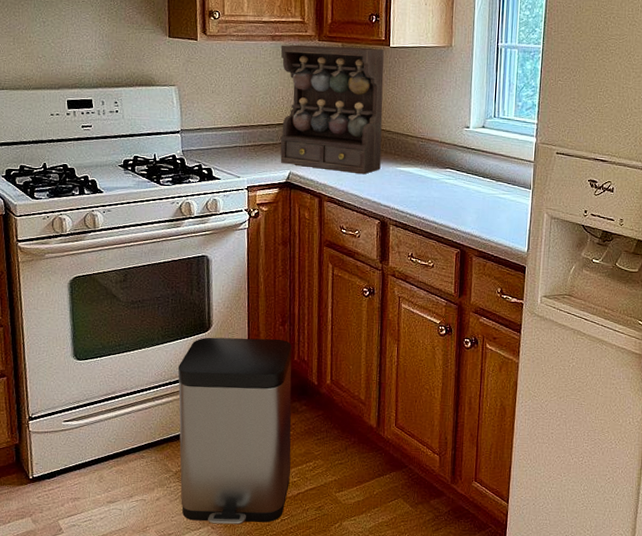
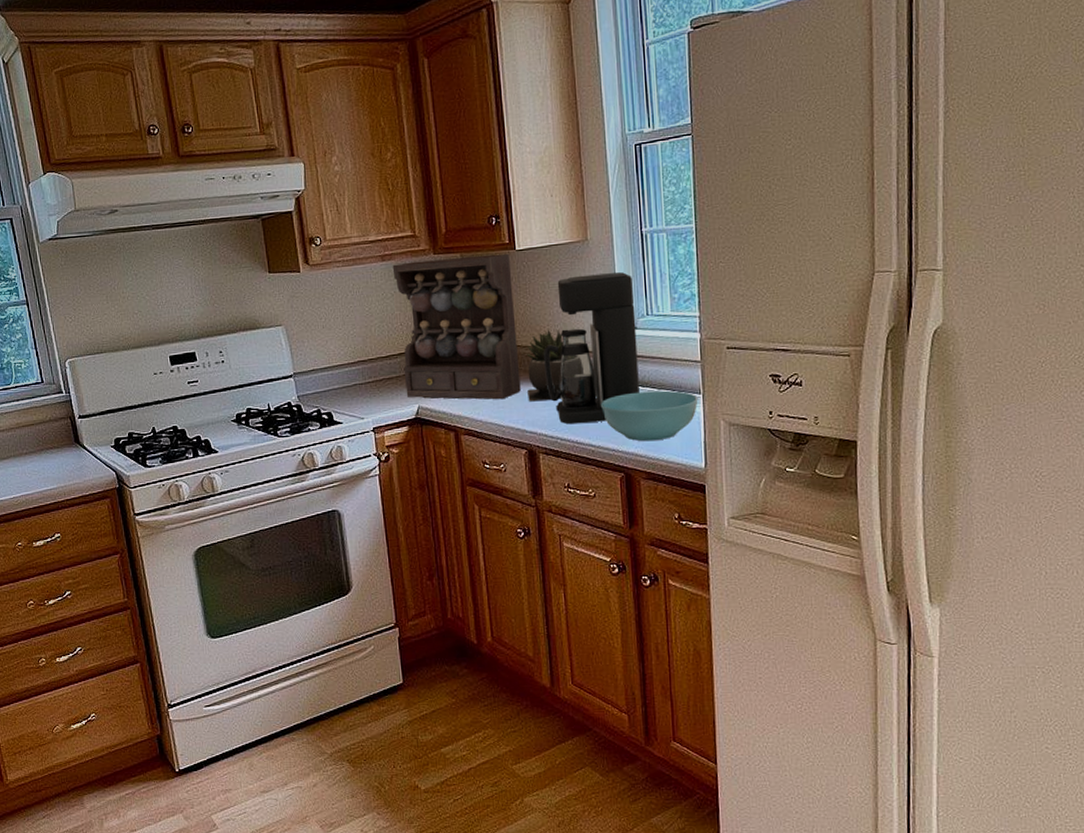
pedal bin: present [177,337,292,525] -> none [320,595,459,809]
succulent plant: none [386,118,422,180] -> present [527,329,563,402]
coffee maker: none [402,76,486,203] -> present [544,272,640,425]
bowl: none [446,181,528,225] -> present [600,390,698,442]

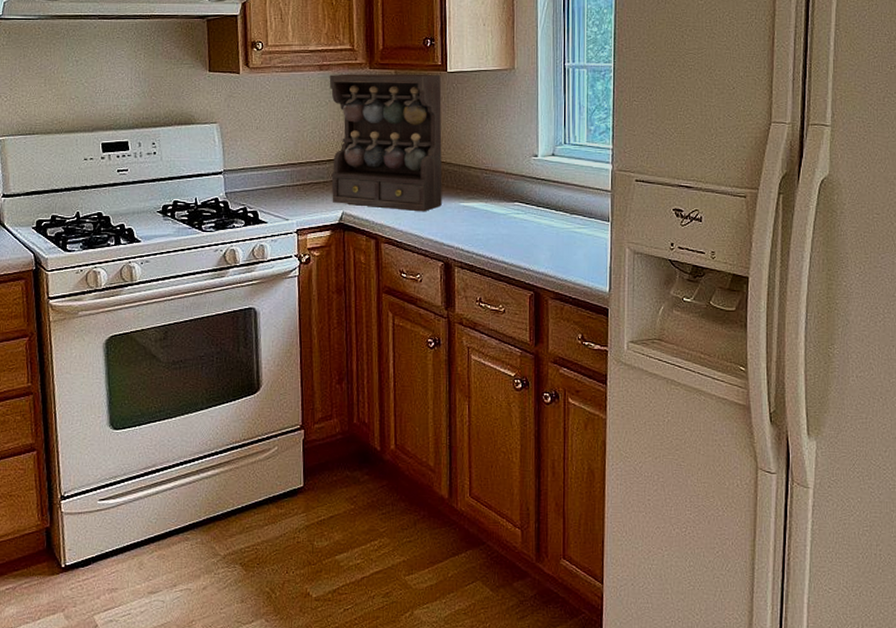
succulent plant: present [527,329,563,402] -> none [448,149,485,217]
coffee maker: present [544,272,640,425] -> none [466,101,554,241]
bowl: present [600,390,698,442] -> none [515,215,607,263]

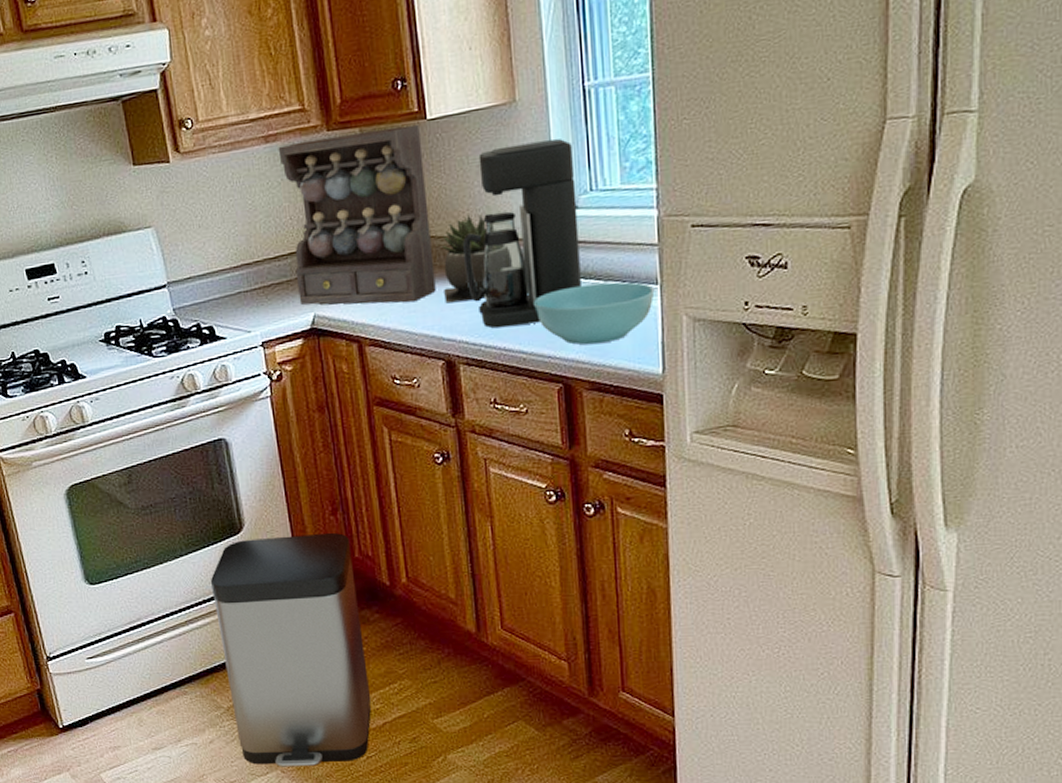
pedal bin: none [224,399,354,617] -> present [210,532,371,767]
succulent plant: none [448,149,485,217] -> present [442,214,487,304]
coffee maker: none [466,101,554,241] -> present [463,139,581,329]
bowl: none [515,215,607,263] -> present [532,282,655,345]

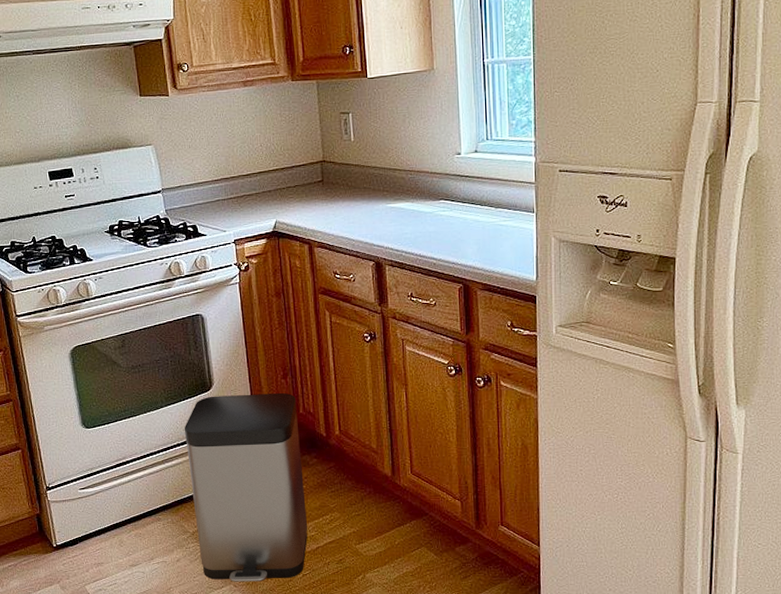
spice rack: present [278,124,436,305] -> none [253,81,370,216]
succulent plant: present [442,214,487,304] -> none [376,151,409,218]
coffee maker: present [463,139,581,329] -> none [391,100,478,239]
bowl: present [532,282,655,345] -> none [442,209,532,256]

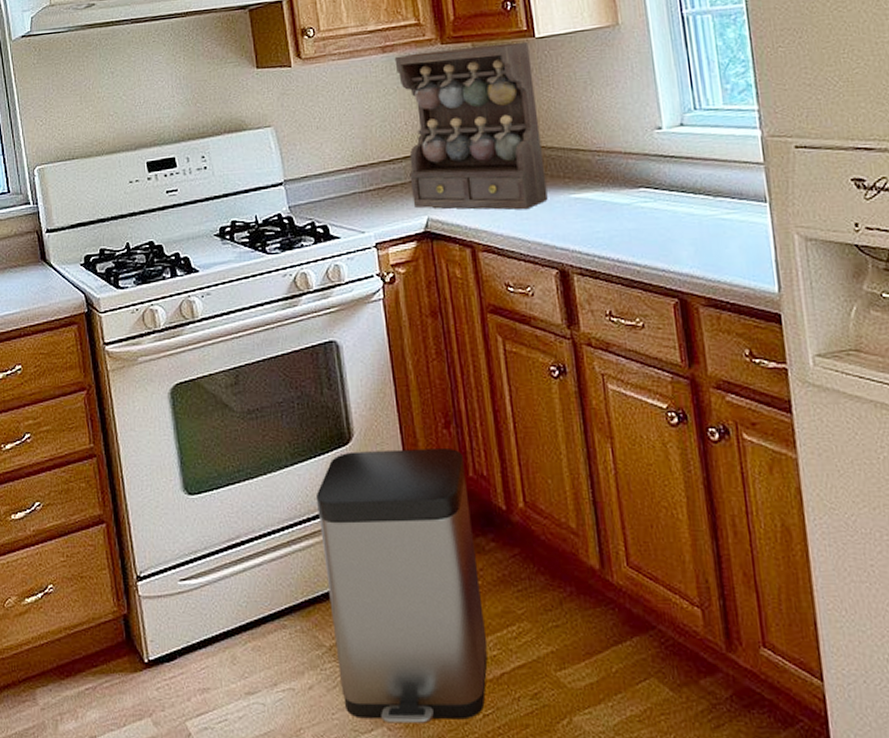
spice rack: none [253,81,370,216] -> present [394,41,548,210]

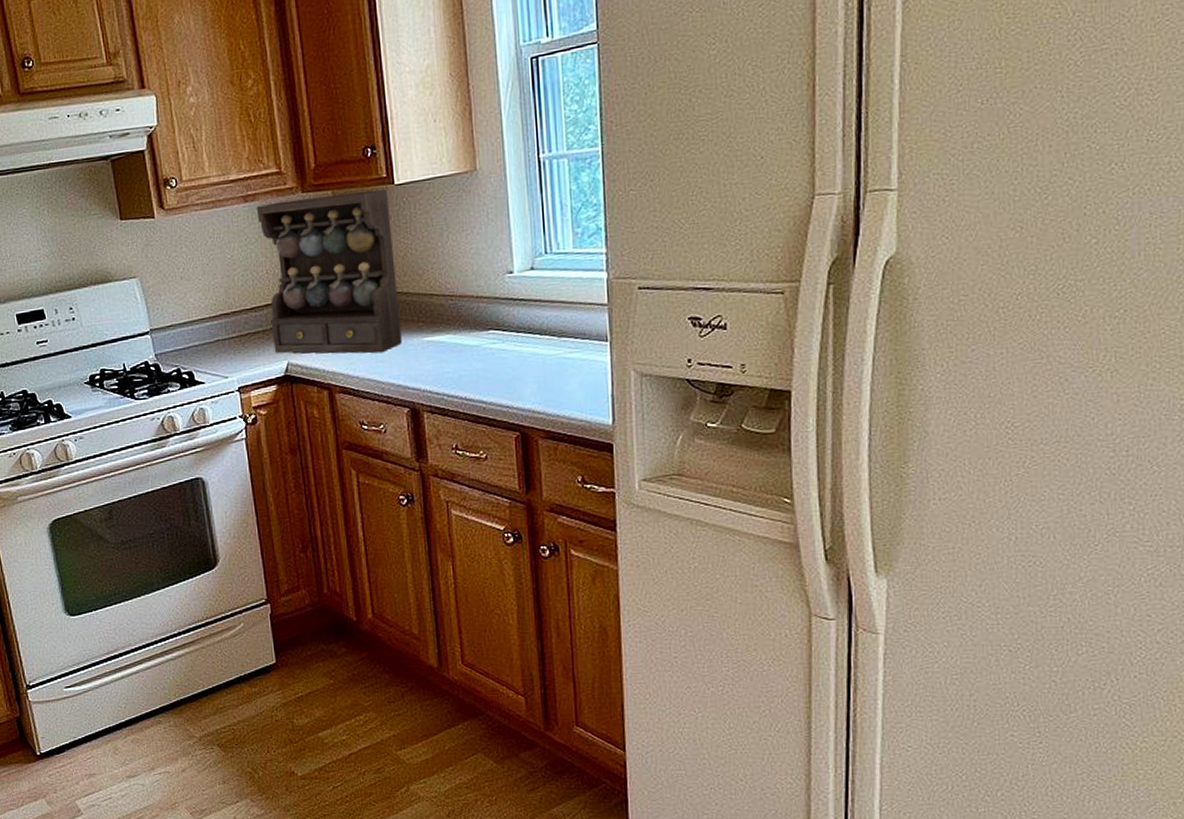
pedal bin: present [315,447,488,725] -> none [185,569,338,796]

